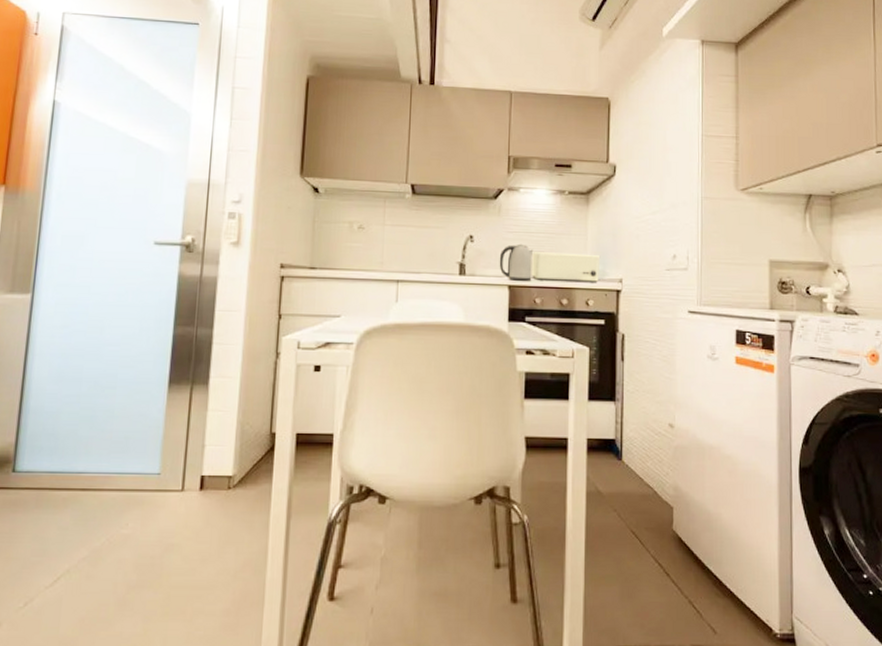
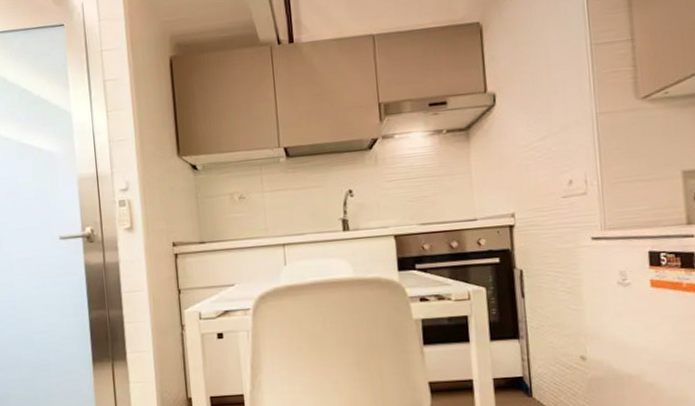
kettle: present [499,243,534,282] -> none [381,191,418,230]
toaster: present [531,252,601,284] -> none [415,192,489,227]

